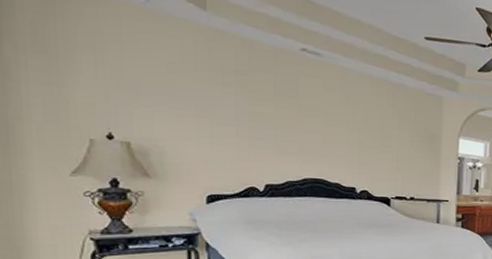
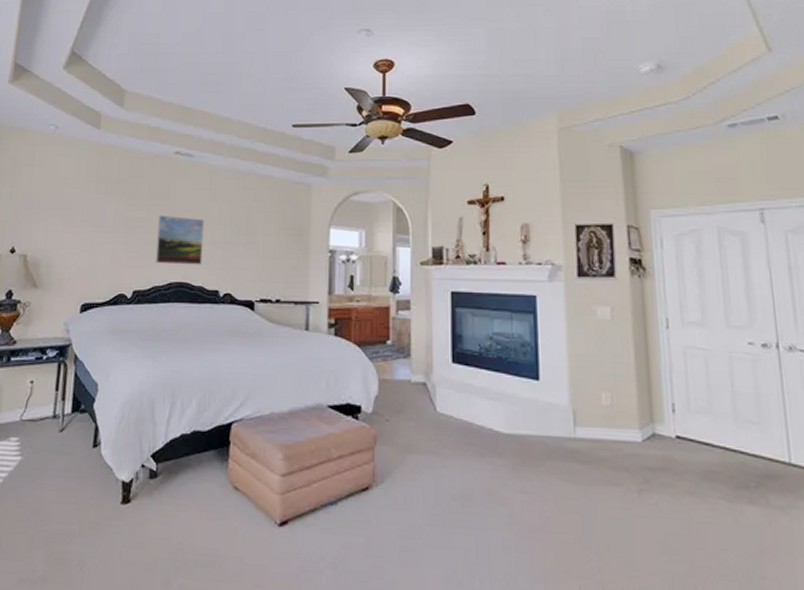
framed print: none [288,112,338,164] -> present [156,215,205,265]

